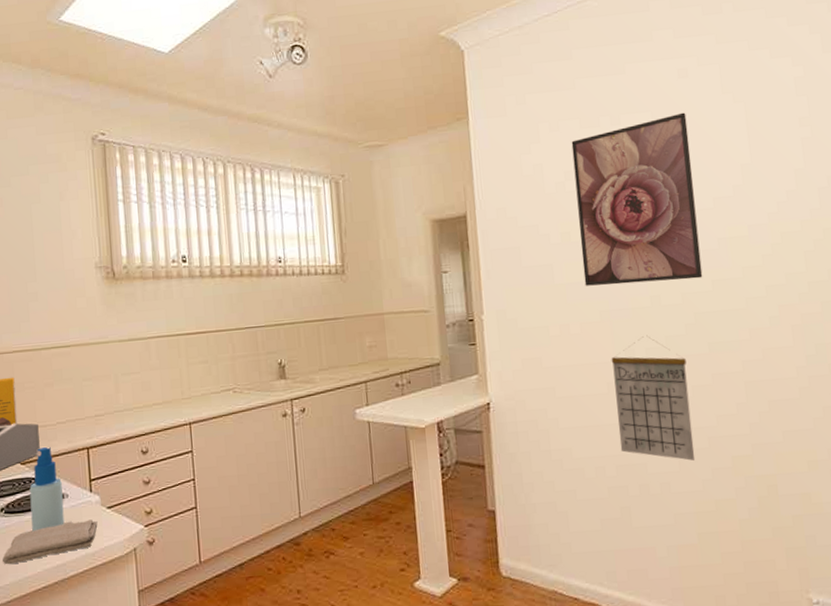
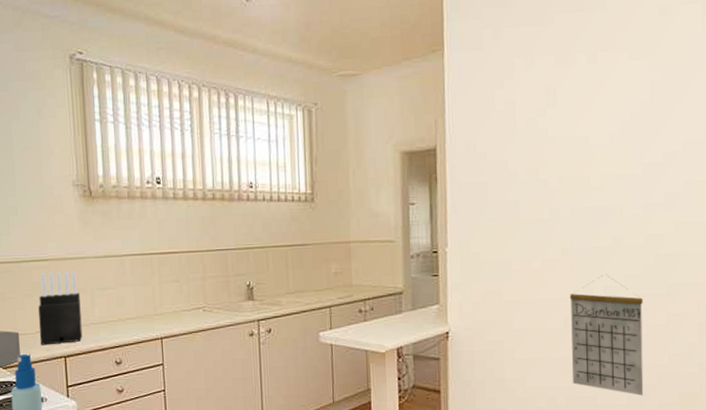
knife block: none [59,356,106,437] -> present [38,270,83,345]
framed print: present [571,112,703,286] -> none [545,52,667,224]

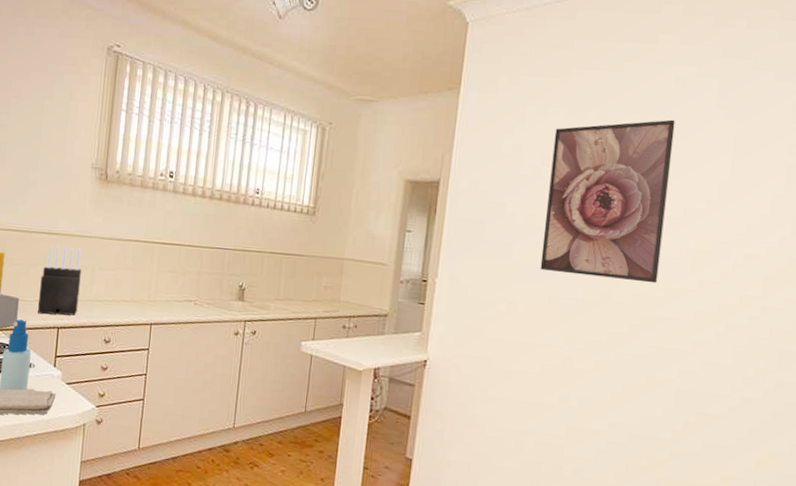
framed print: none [545,52,667,224] -> present [540,119,675,284]
calendar: present [569,274,644,395] -> none [542,327,623,453]

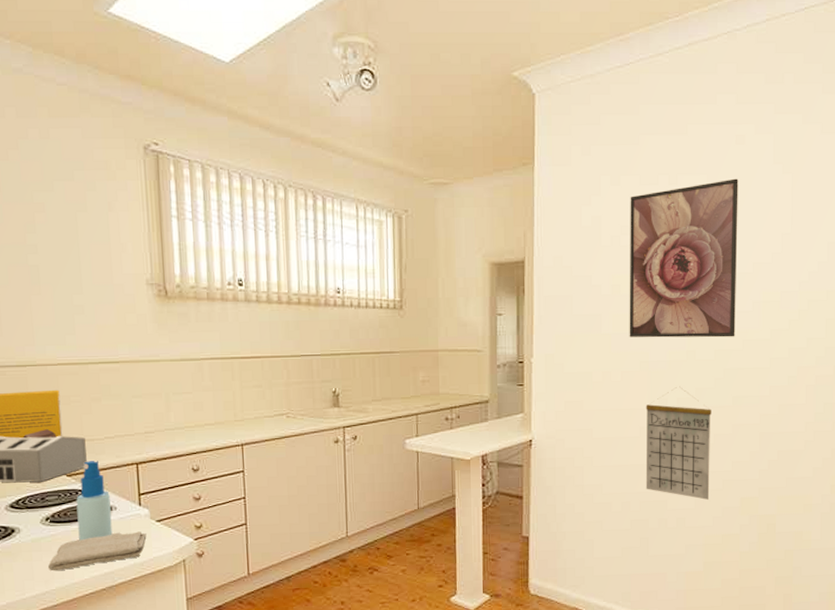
knife block: present [37,245,81,316] -> none [107,373,157,452]
calendar: none [542,327,623,453] -> present [645,386,712,500]

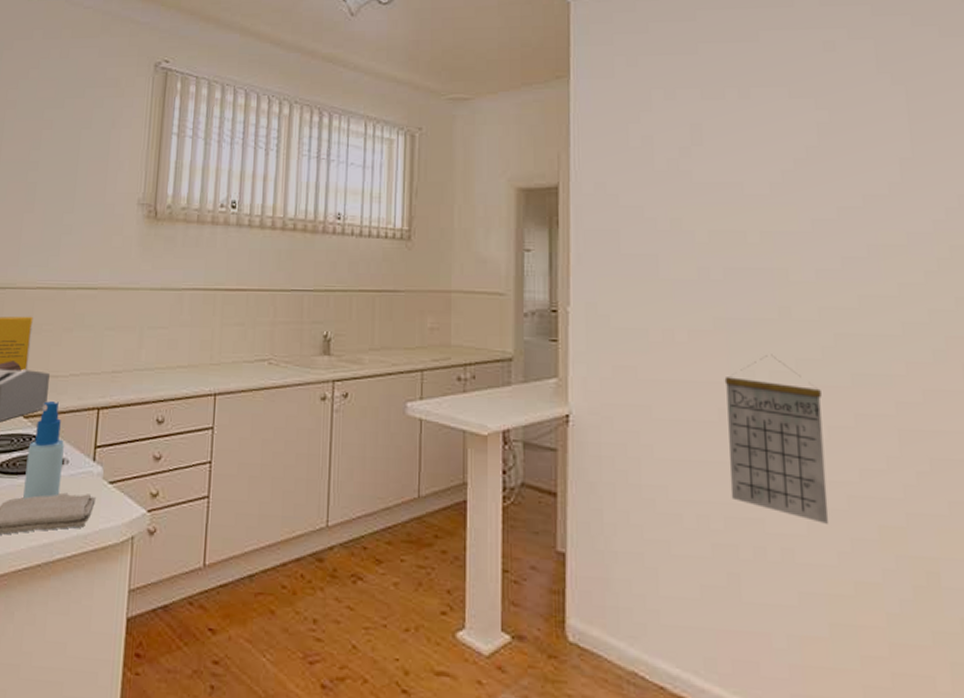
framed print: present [629,178,739,338] -> none [689,91,847,291]

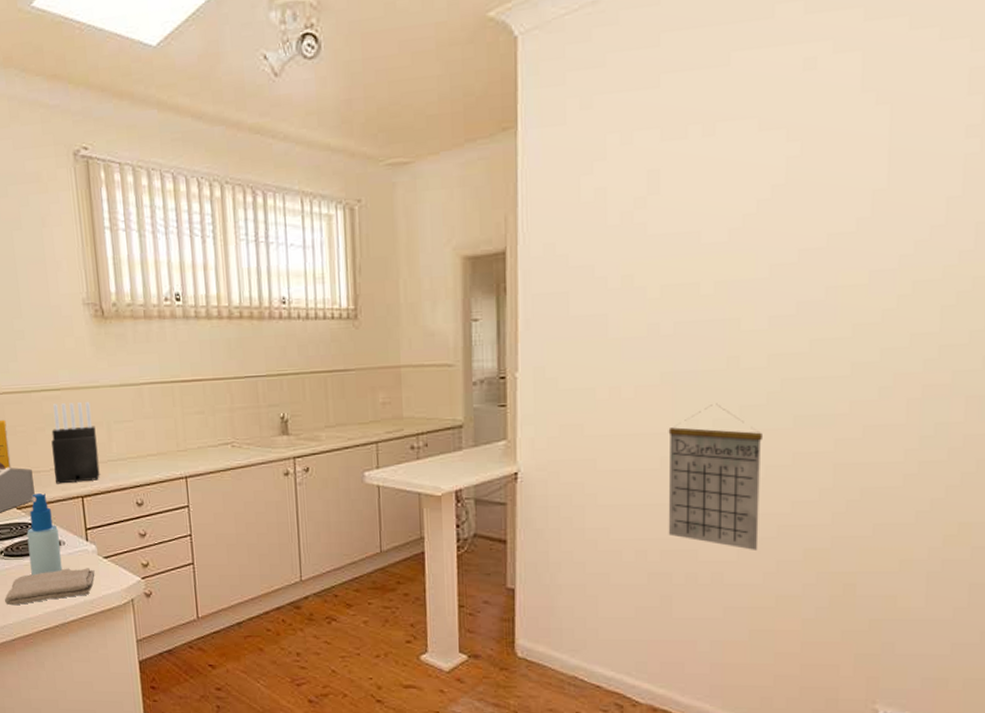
knife block: none [72,303,127,392] -> present [51,401,100,484]

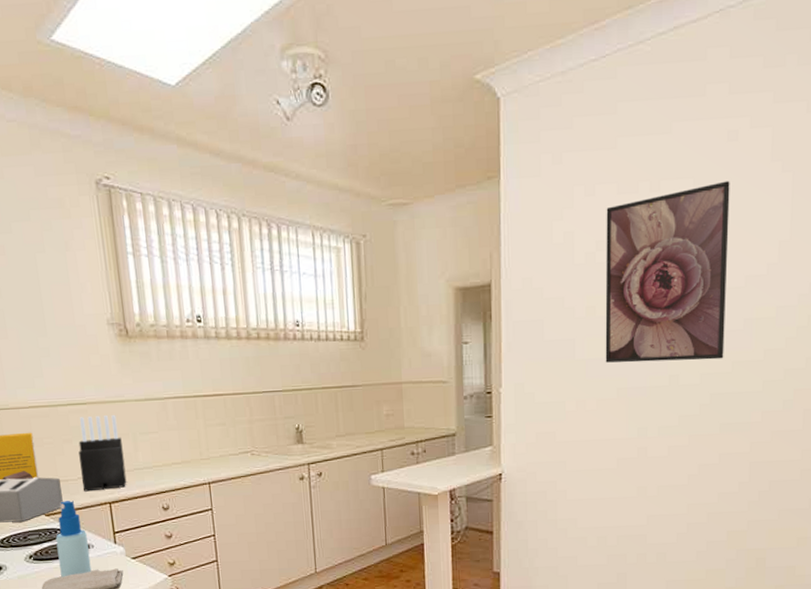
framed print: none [645,118,807,342] -> present [605,180,730,363]
calendar: present [668,403,762,550] -> none [623,414,696,534]

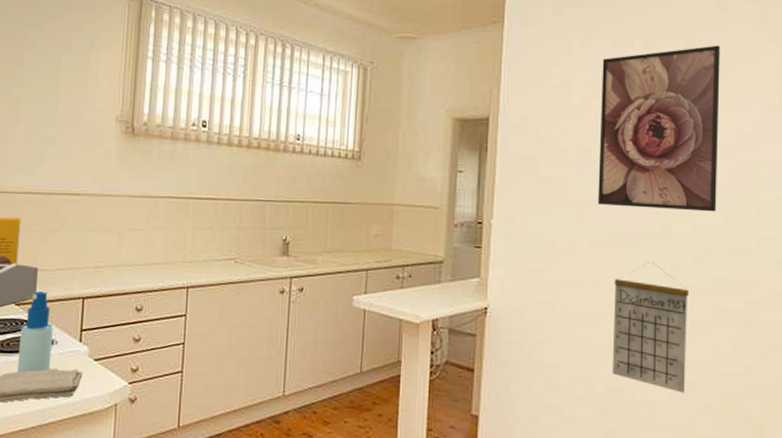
knife block: present [78,414,127,492] -> none [59,207,108,284]
calendar: none [623,414,696,534] -> present [612,261,689,393]

